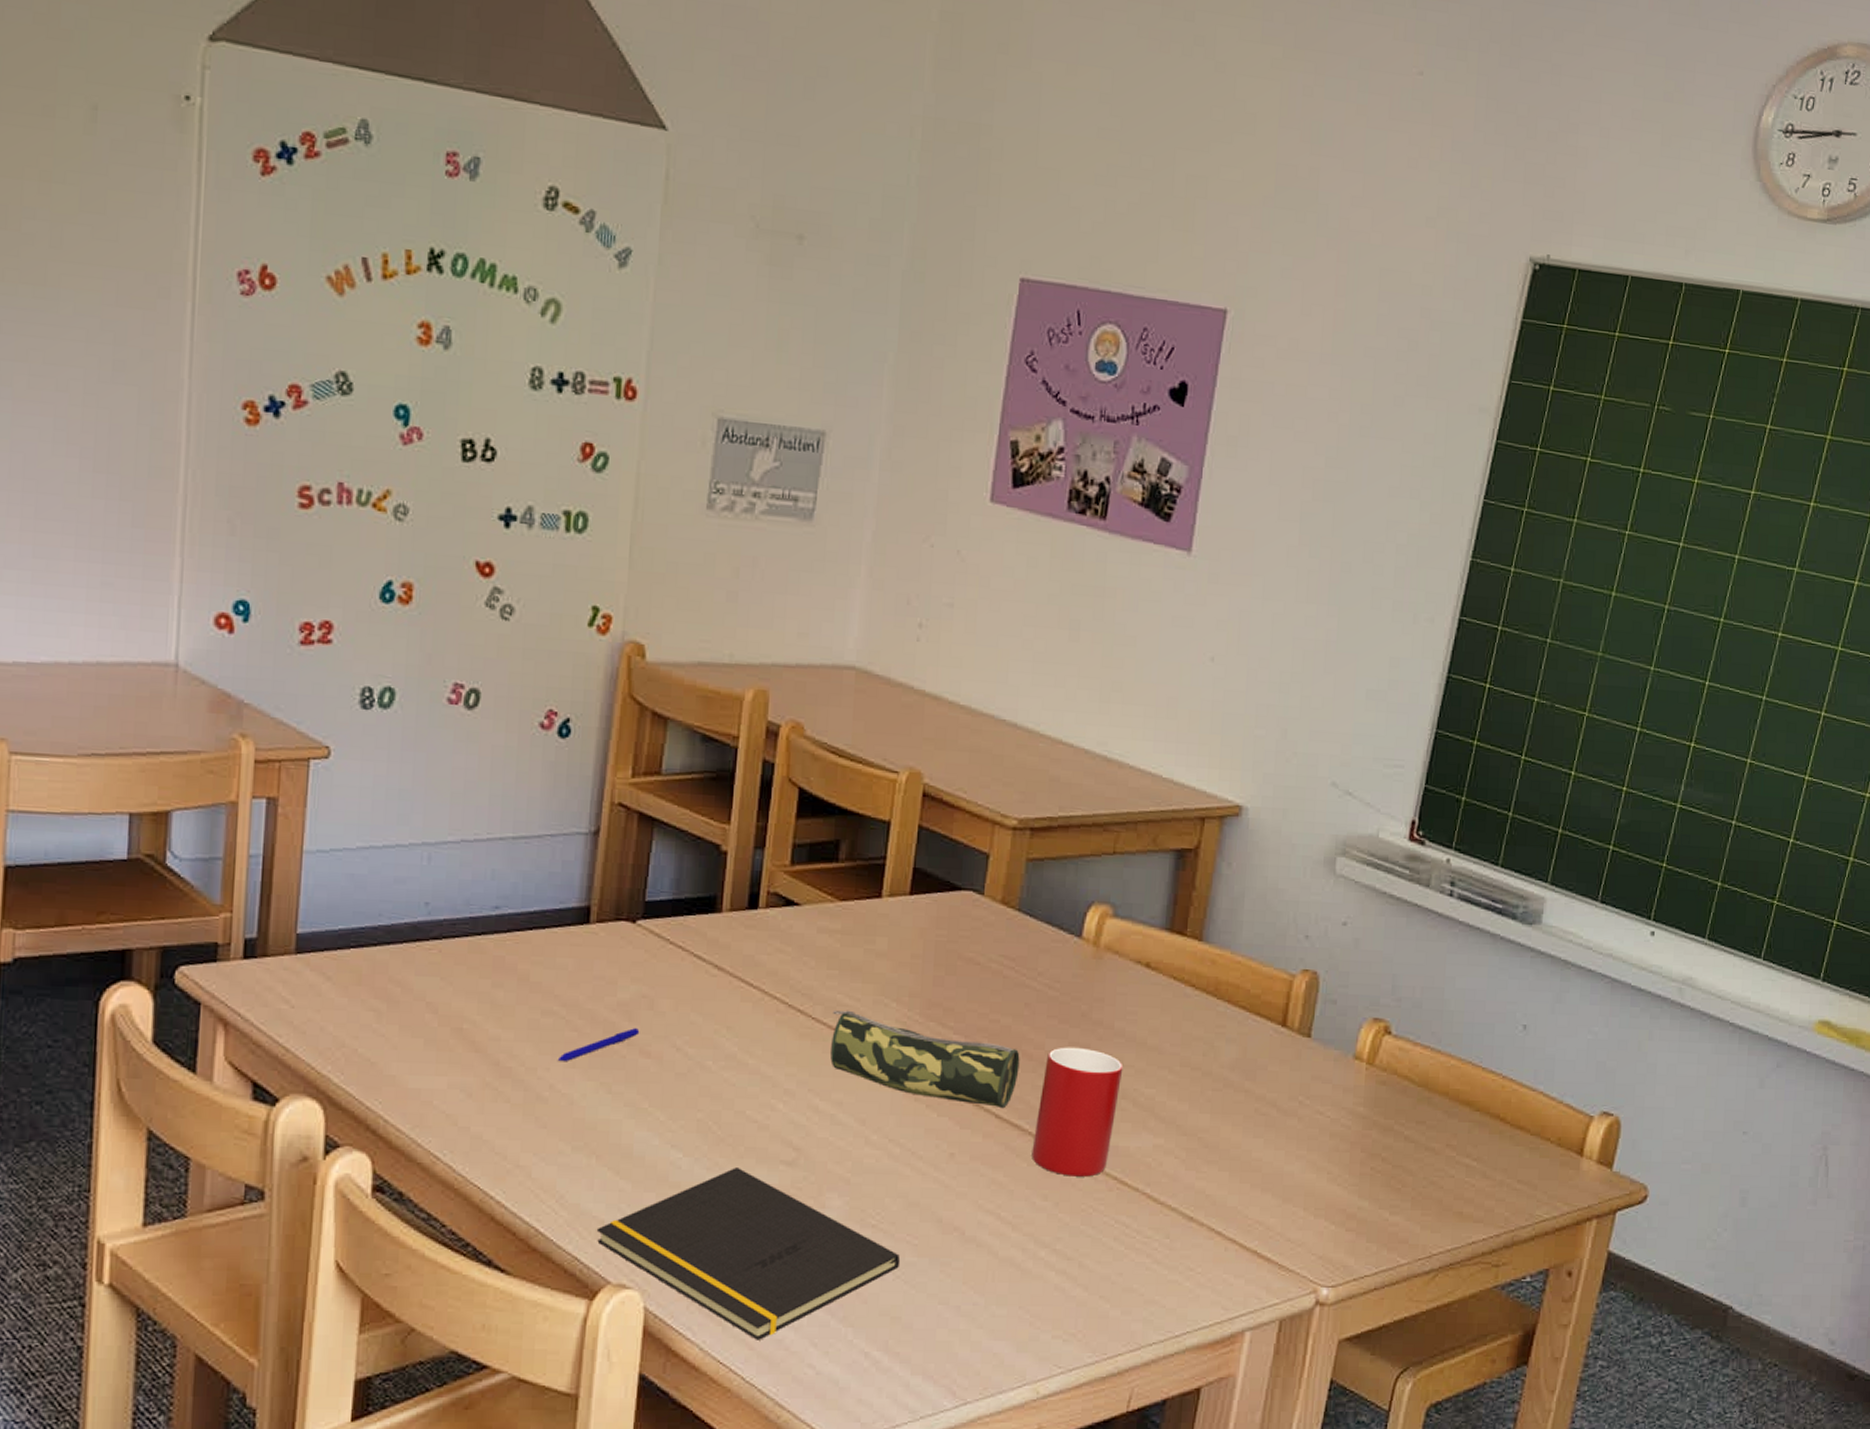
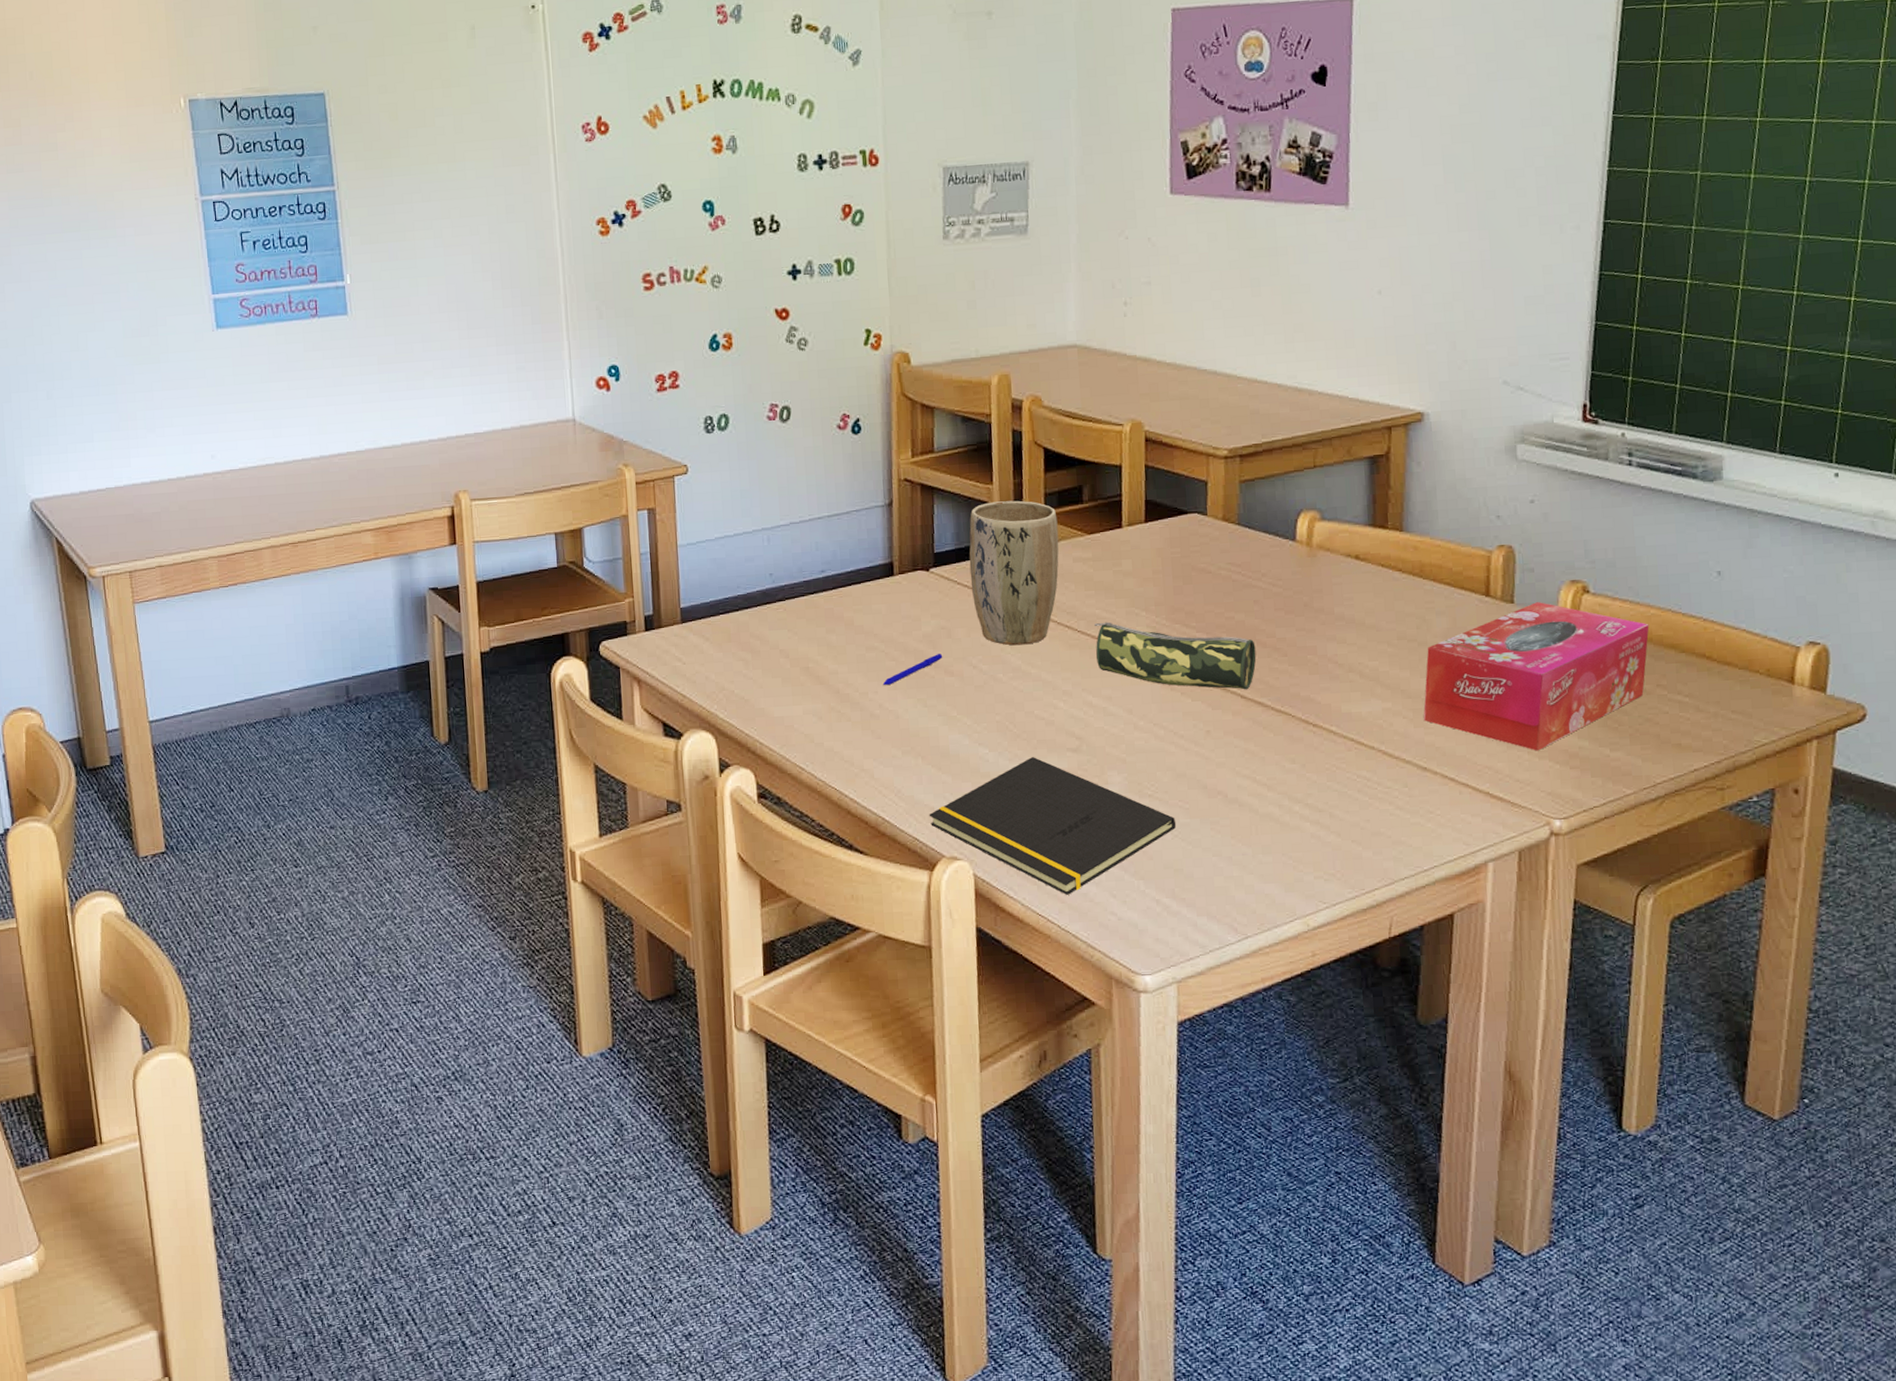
plant pot: none [686,846,805,1028] -> present [969,500,1059,646]
cup: present [1031,1047,1124,1177] -> none [1276,632,1347,742]
tissue box: none [1196,1039,1447,1208] -> present [1423,602,1649,751]

